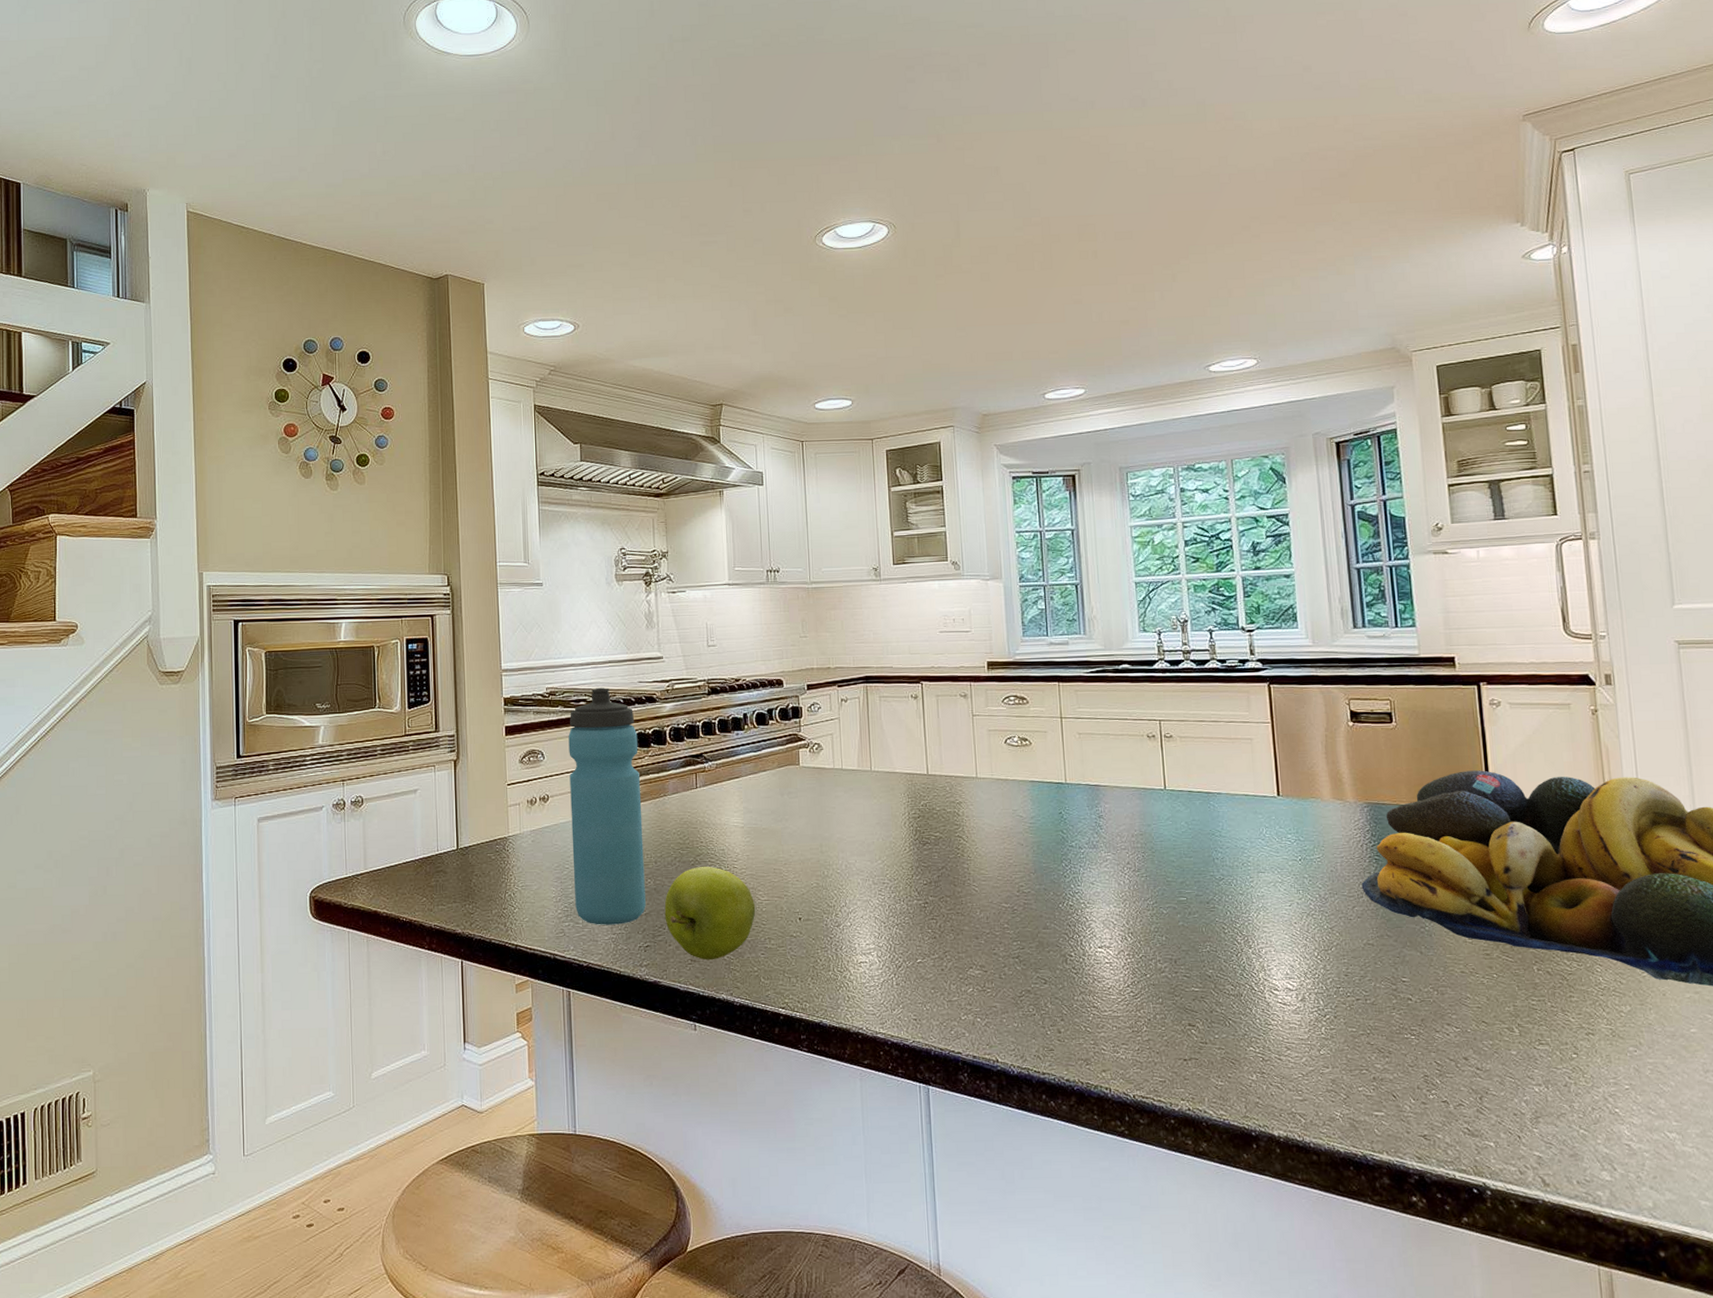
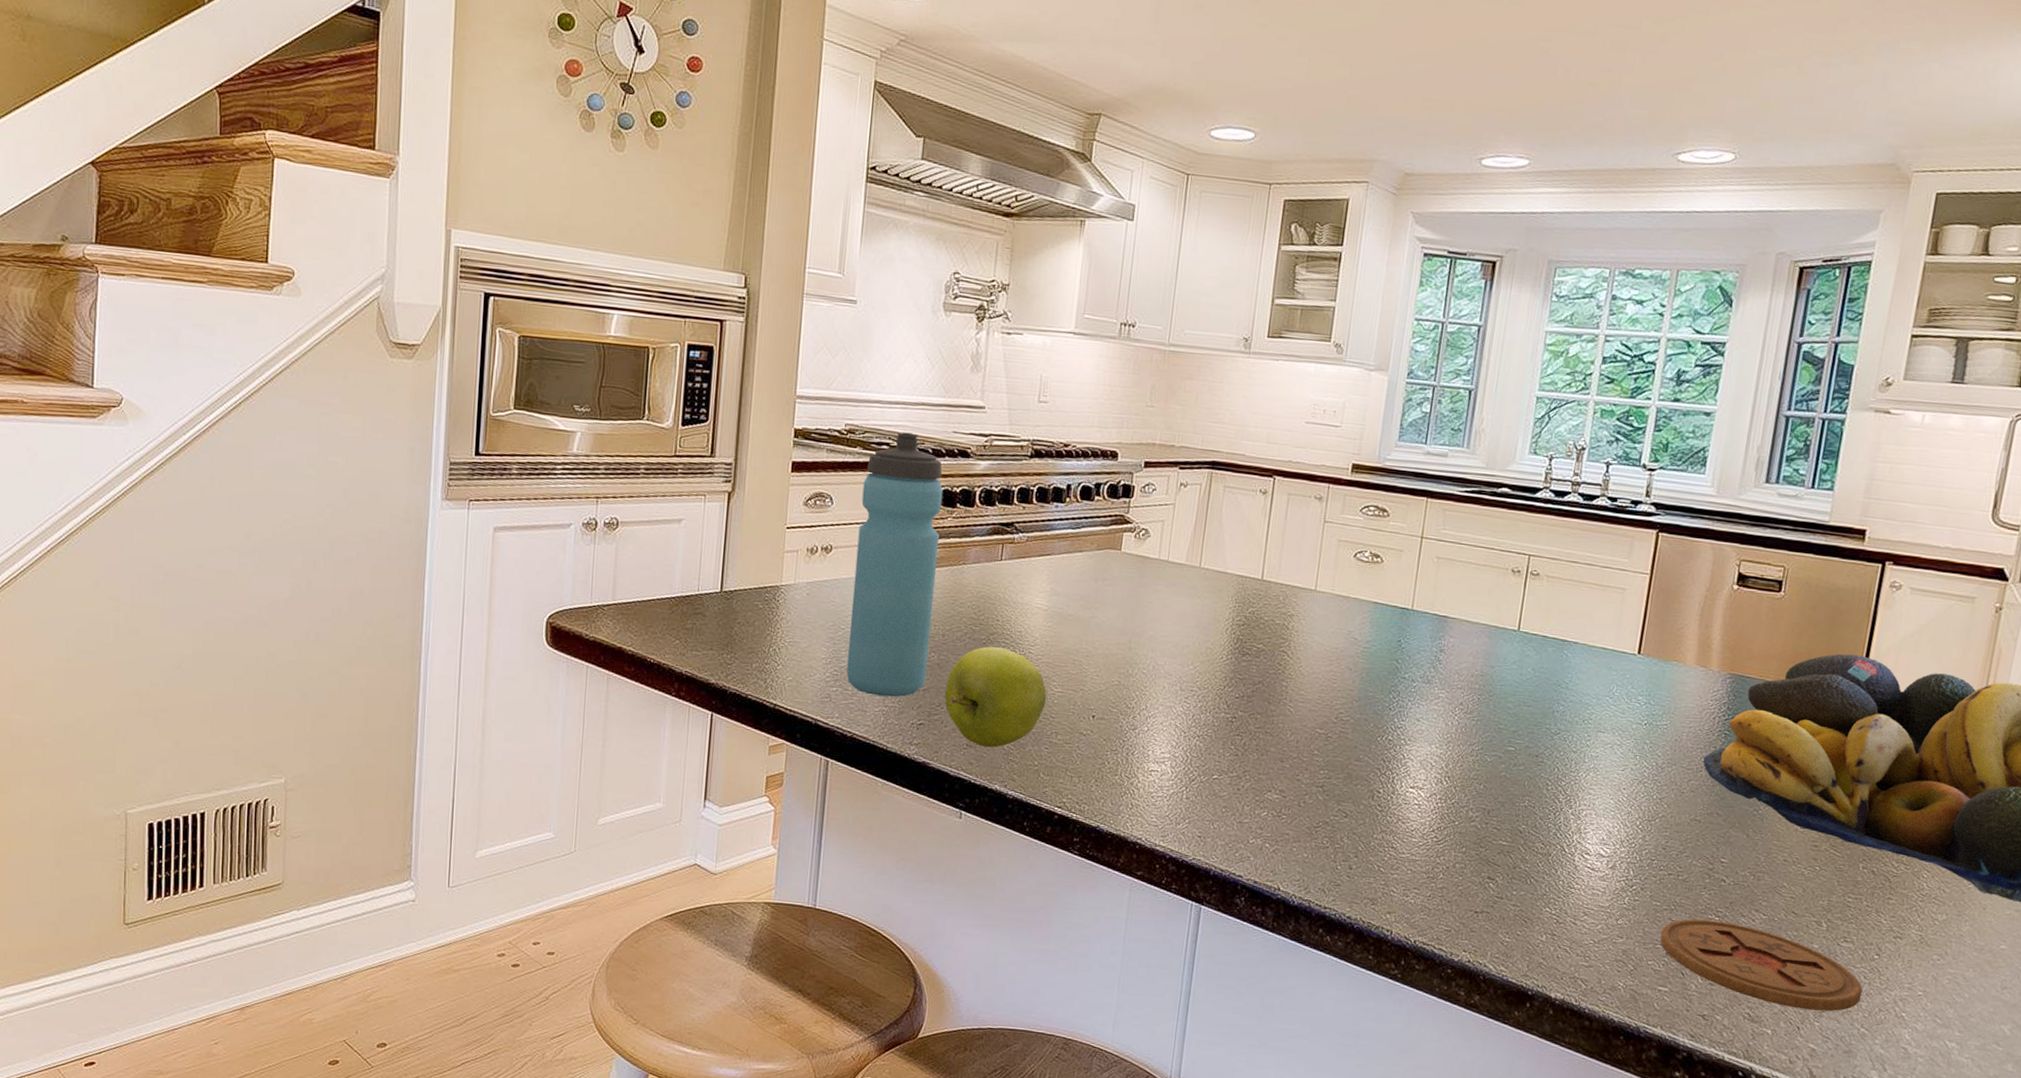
coaster: none [1363,1039,1571,1117] -> present [1659,919,1863,1012]

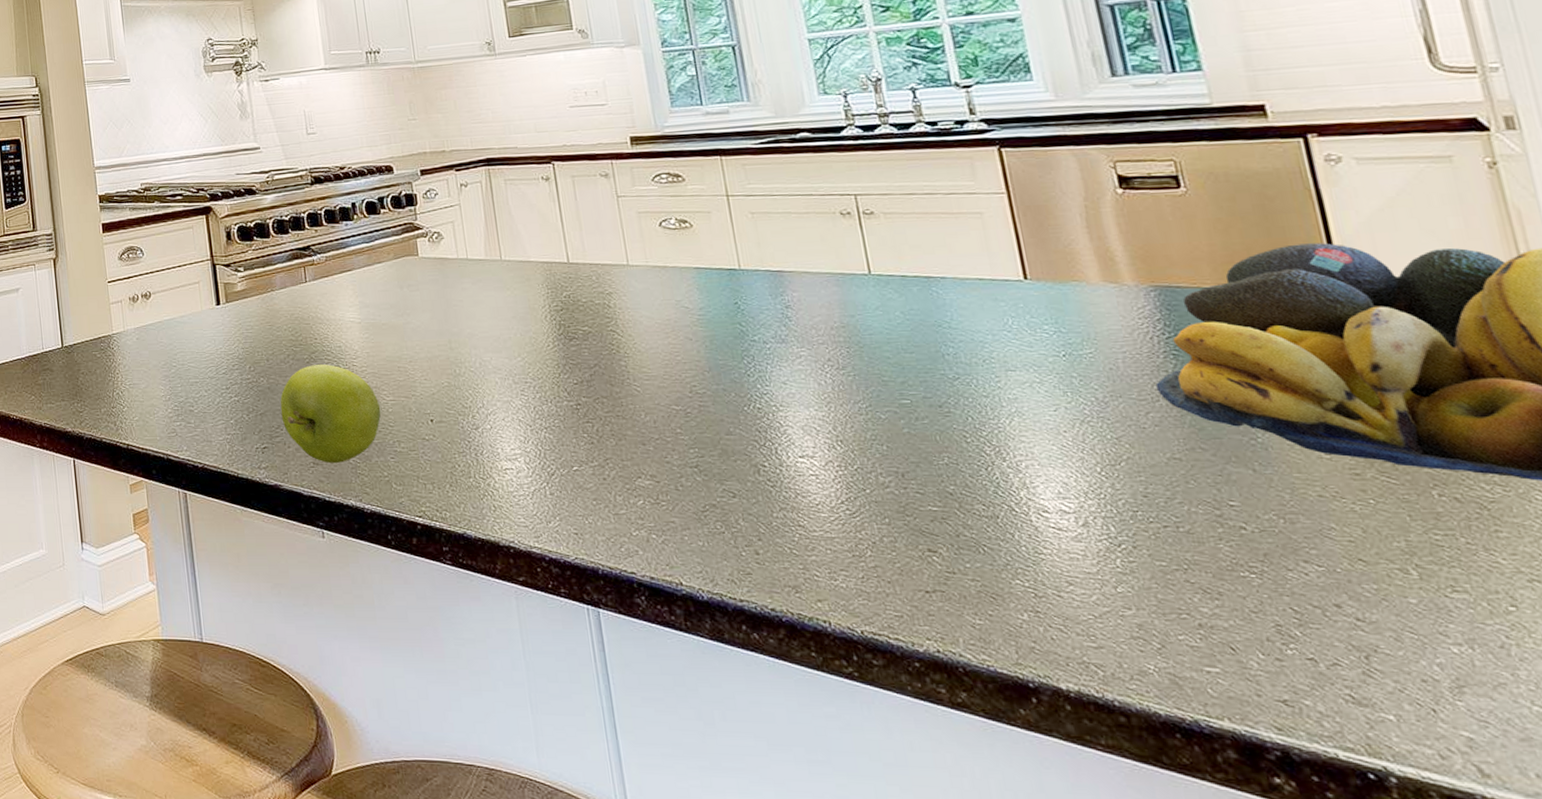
water bottle: present [846,432,944,697] -> none [166,181,260,425]
coaster: present [1659,919,1863,1012] -> none [1181,578,1514,686]

